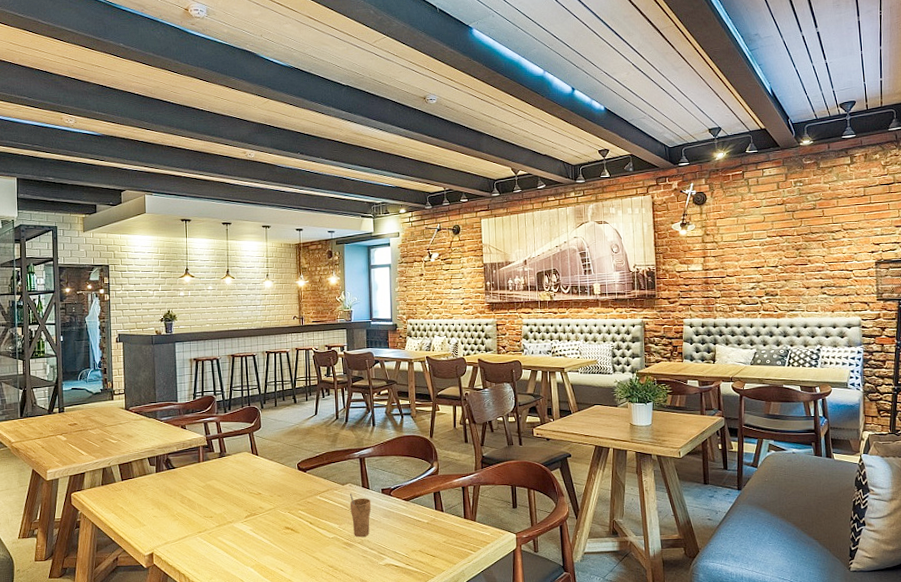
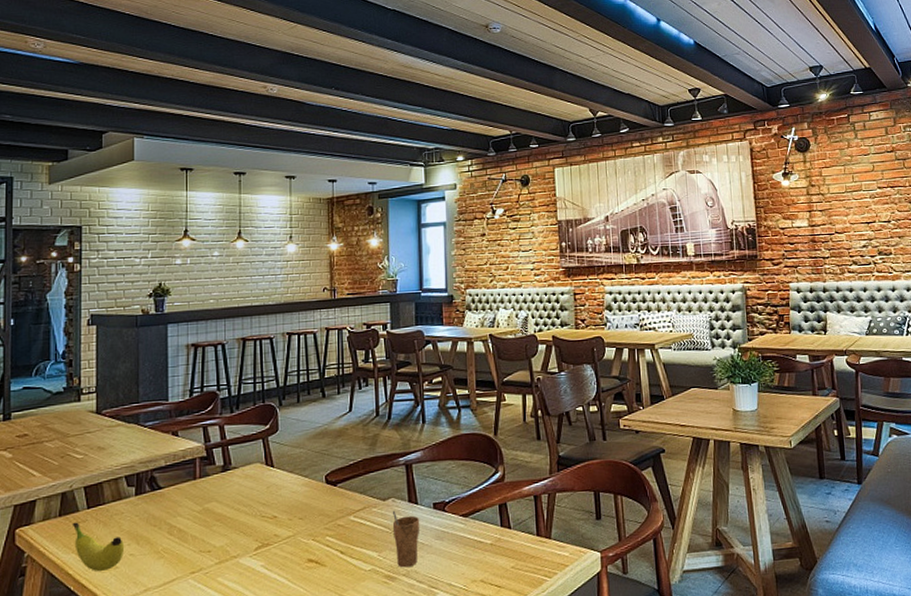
fruit: none [111,490,150,528] -> present [72,522,125,572]

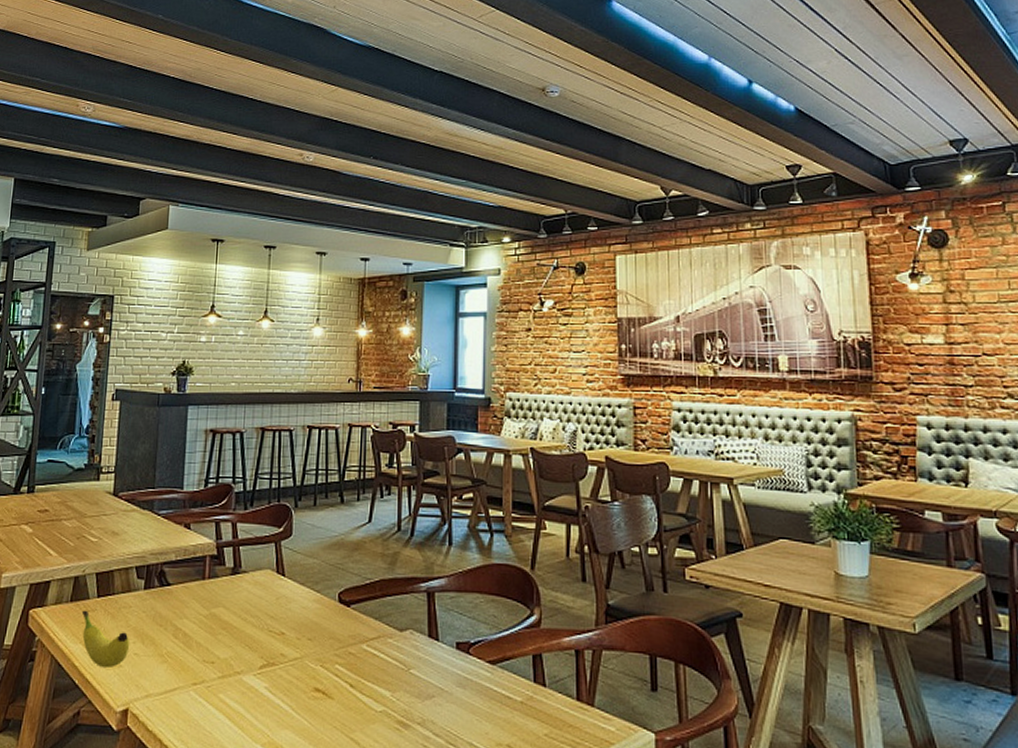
cup: present [392,510,420,568] -> none [408,644,440,716]

